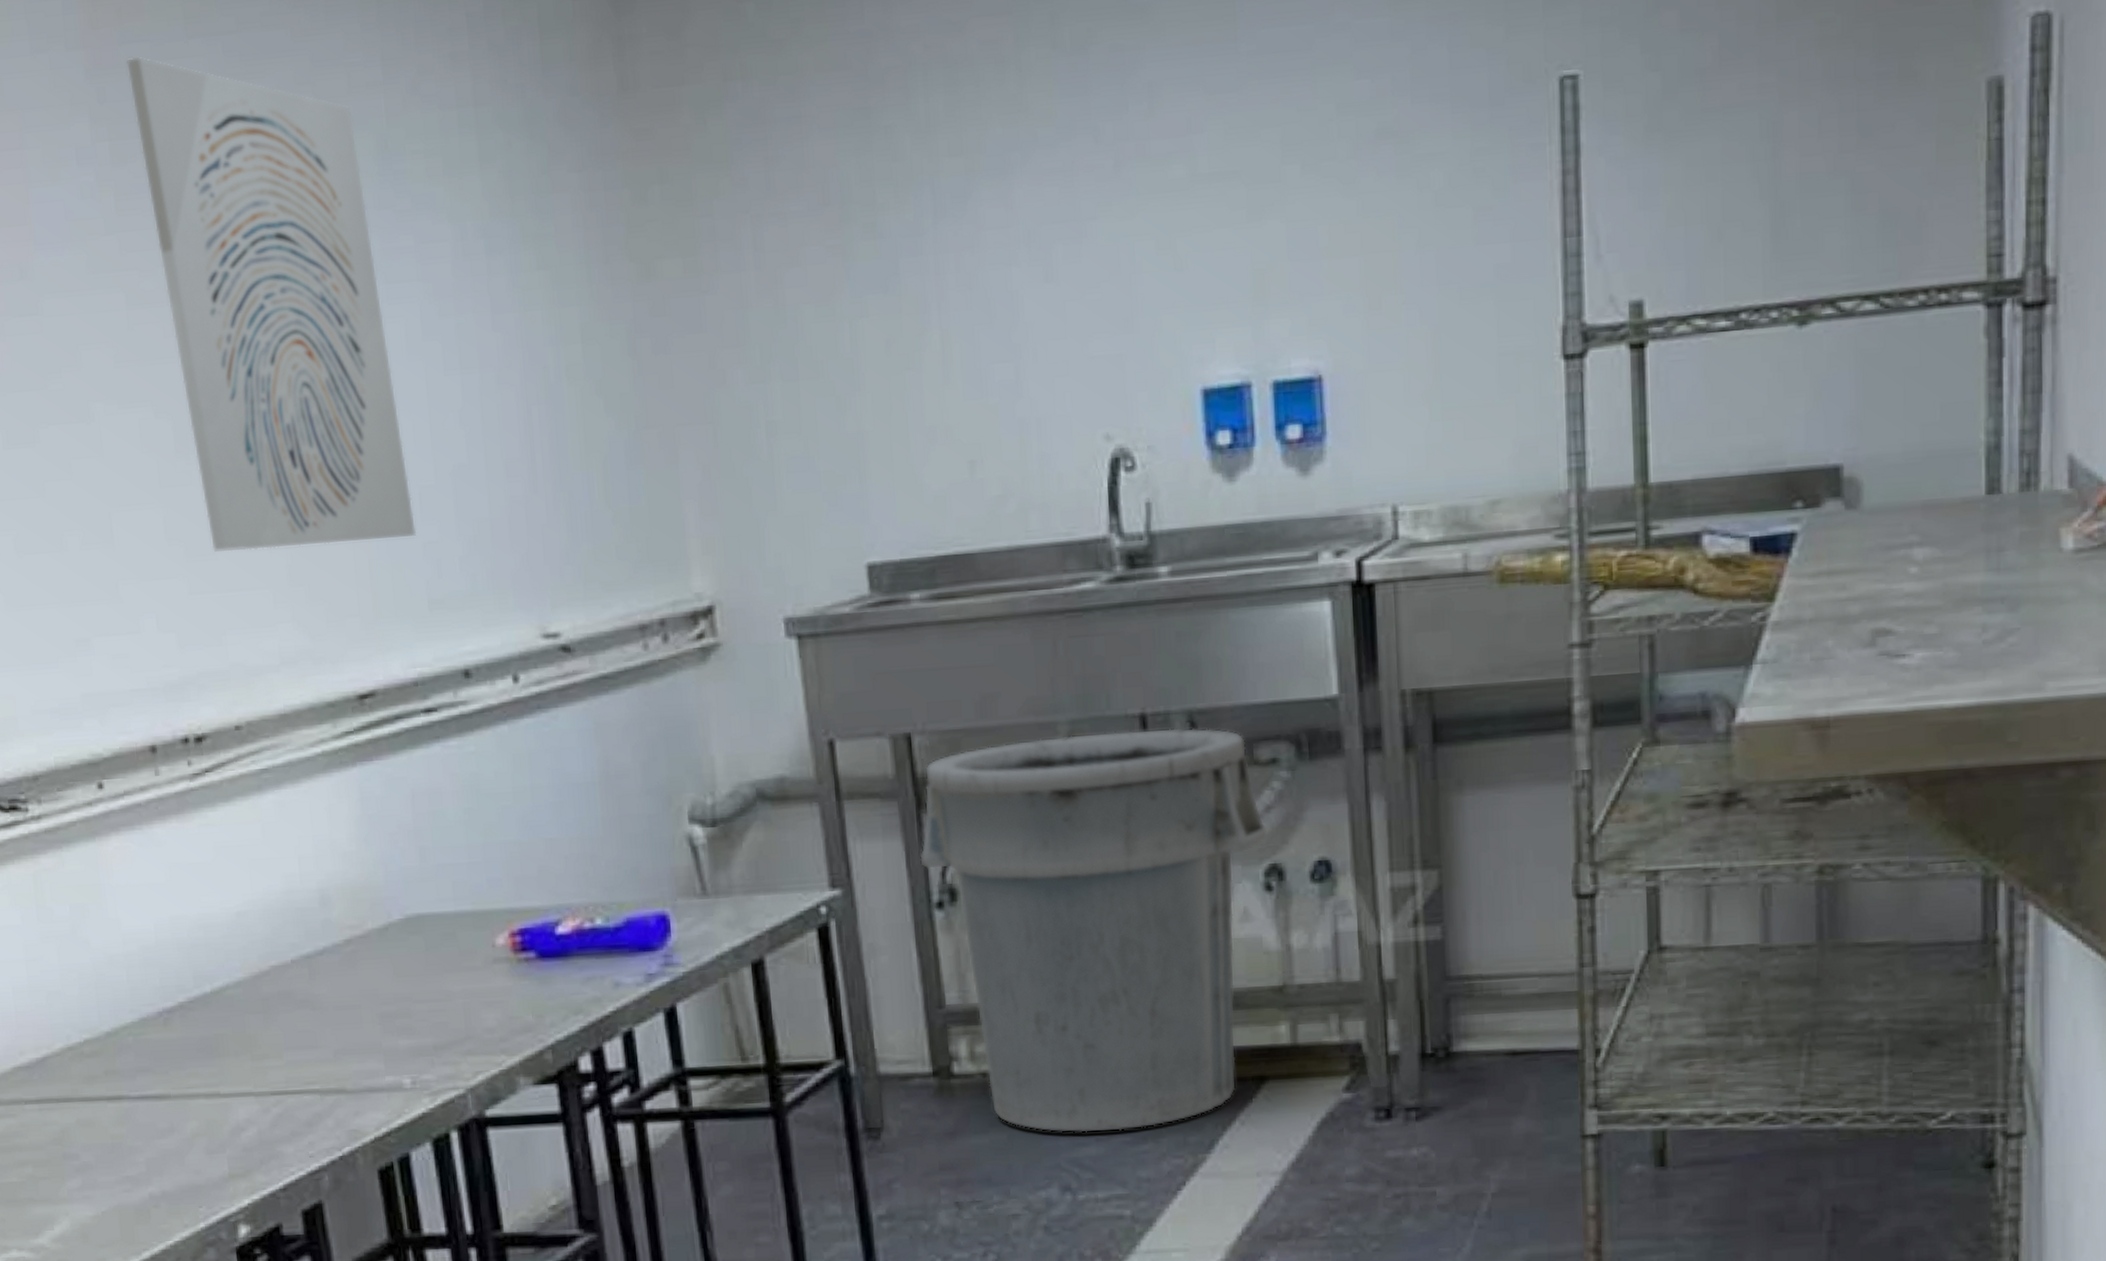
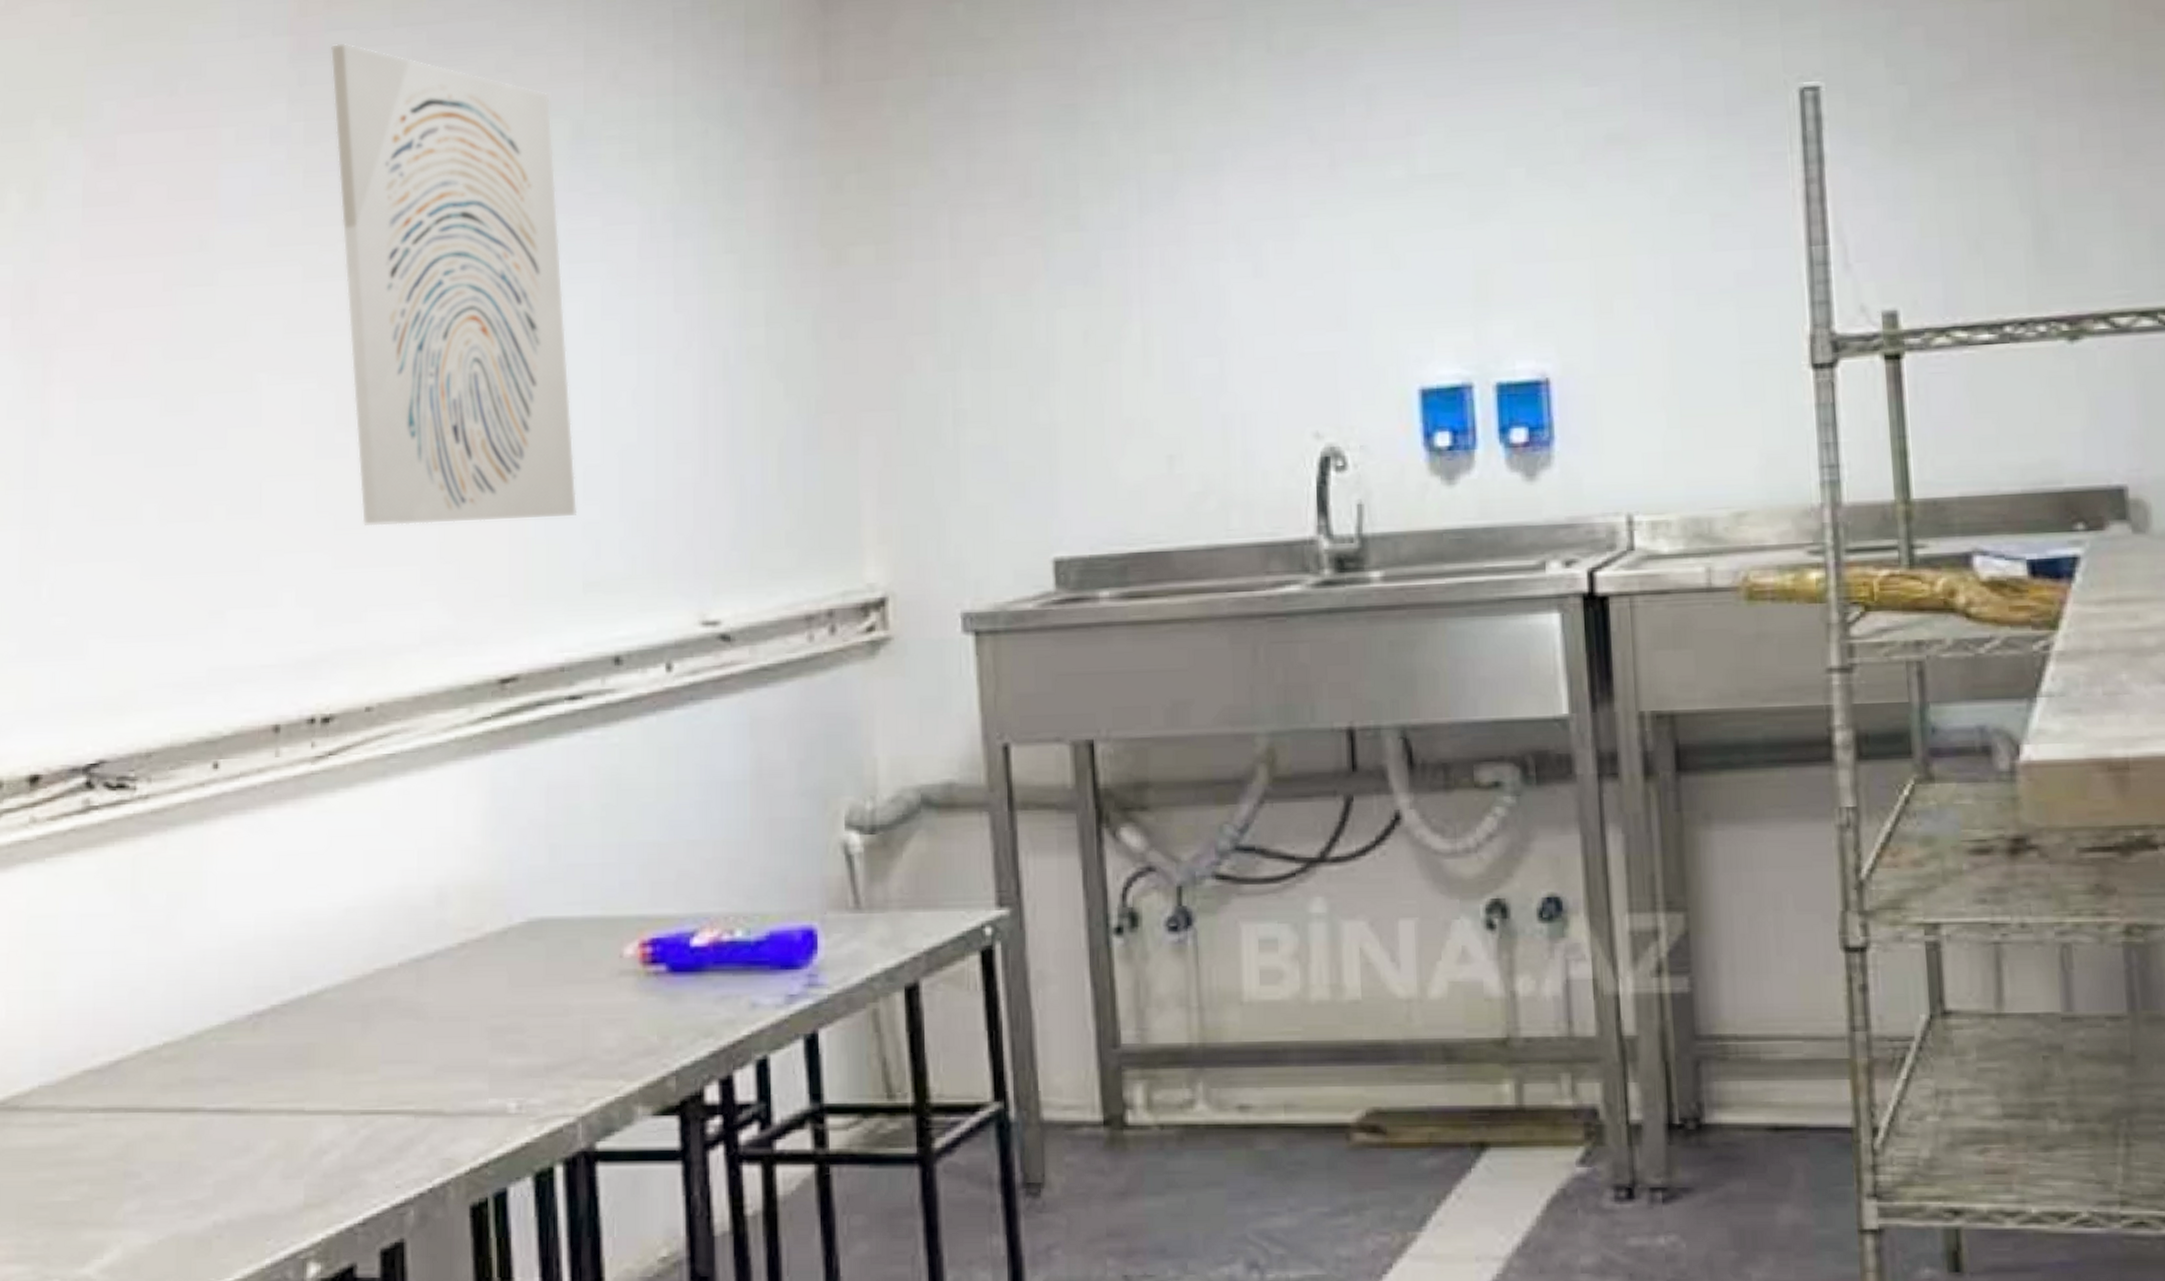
trash can: present [920,728,1268,1133] -> none [1098,744,1490,1200]

